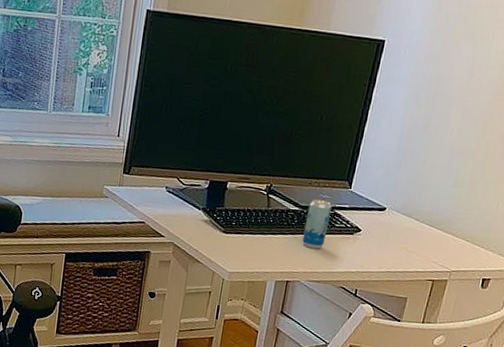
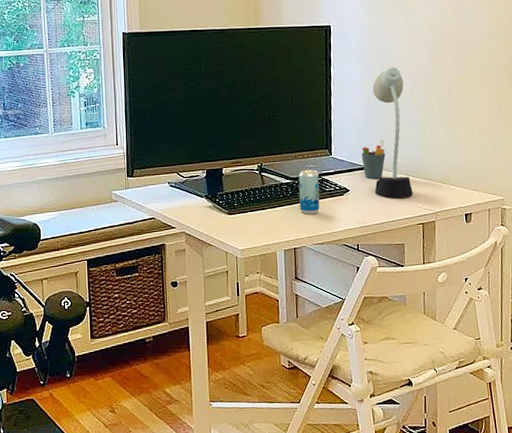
pen holder: none [381,181,414,224] -> present [361,140,386,179]
desk lamp: none [388,101,453,250] -> present [372,68,413,198]

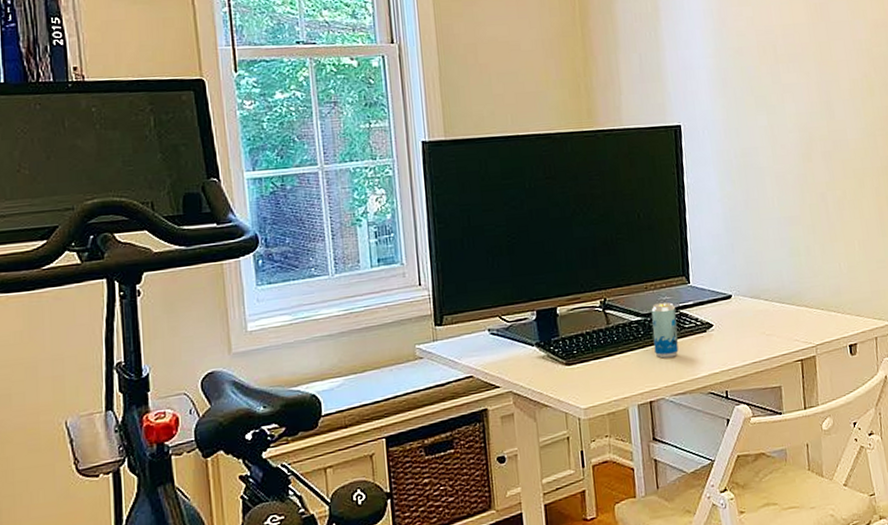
pen holder: present [361,140,386,179] -> none [725,261,754,310]
desk lamp: present [372,68,413,198] -> none [733,173,788,332]

